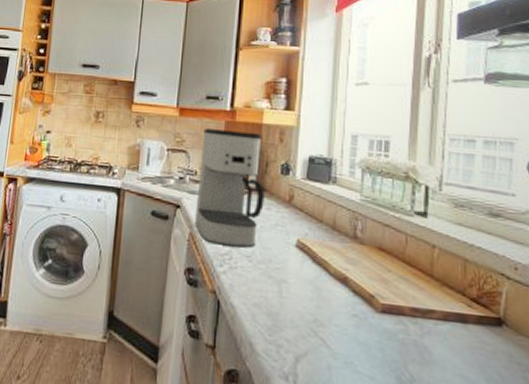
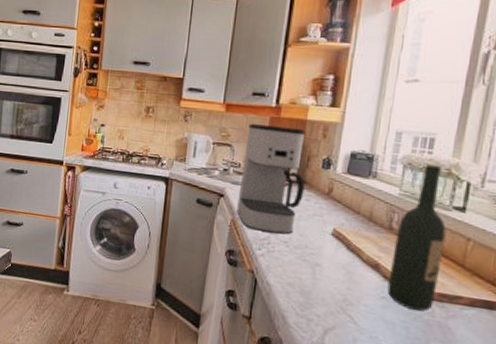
wine bottle: none [358,167,411,330] -> present [387,164,447,312]

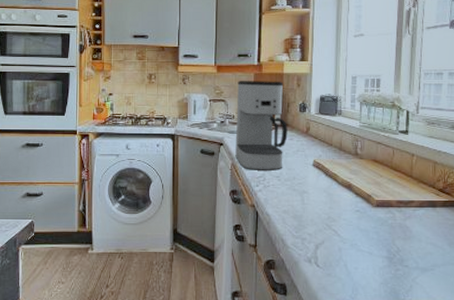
wine bottle: present [387,164,447,312] -> none [359,100,397,218]

